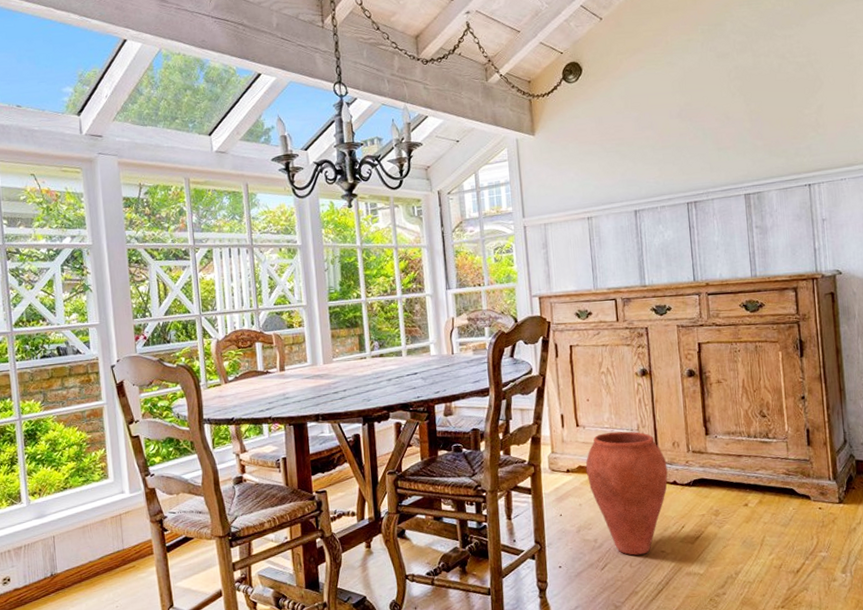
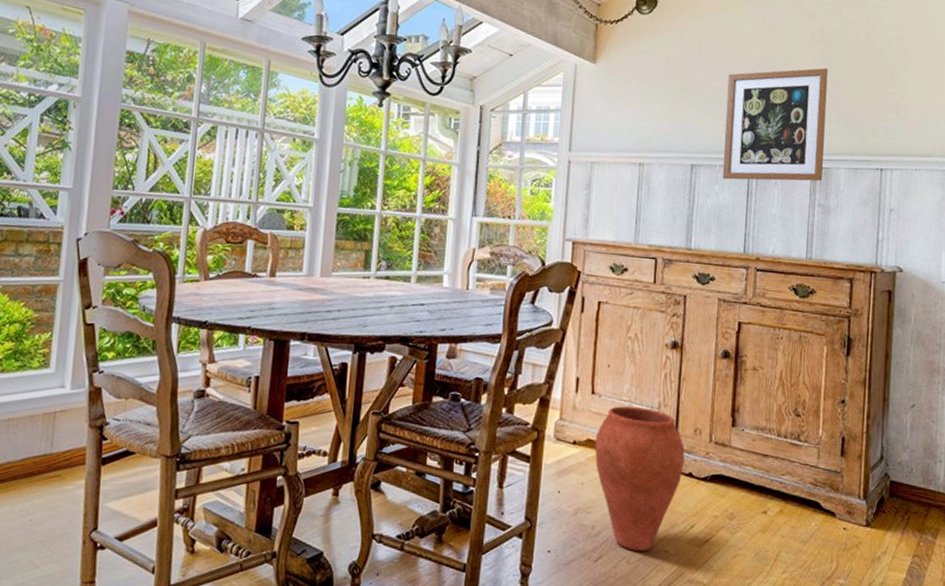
wall art: none [656,101,757,218] -> present [722,67,828,182]

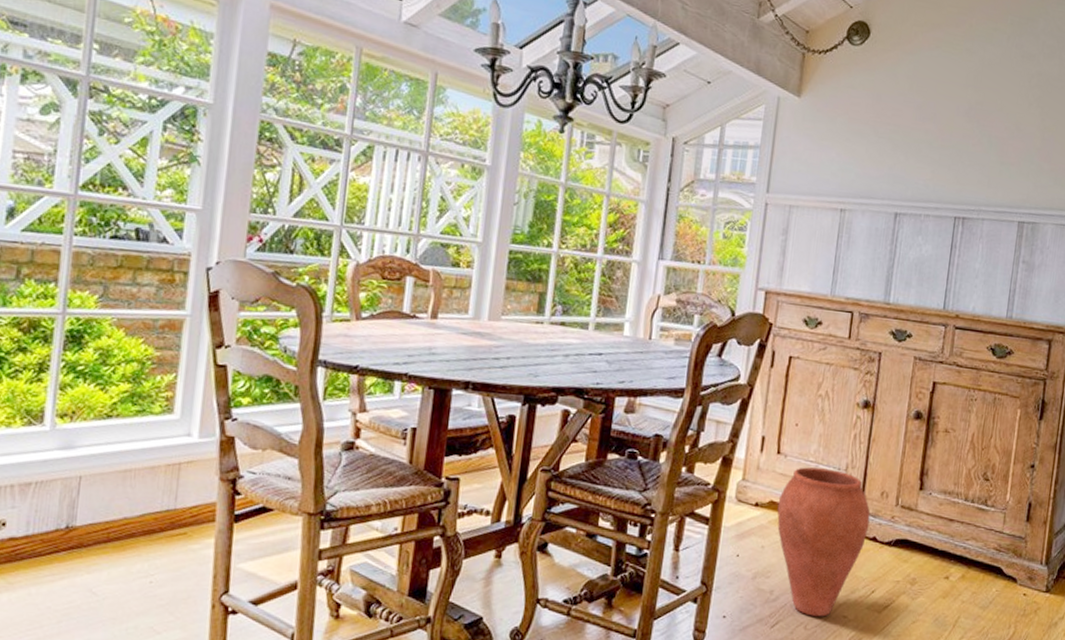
wall art: present [722,67,828,182] -> none [926,115,1043,237]

